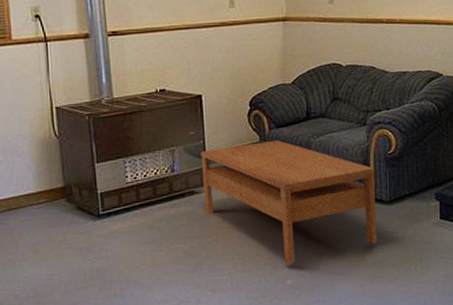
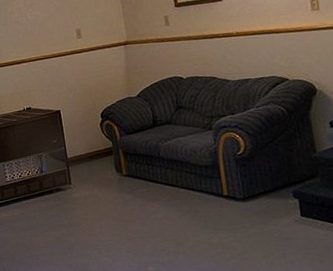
coffee table: present [200,140,377,264] -> none [63,145,234,253]

